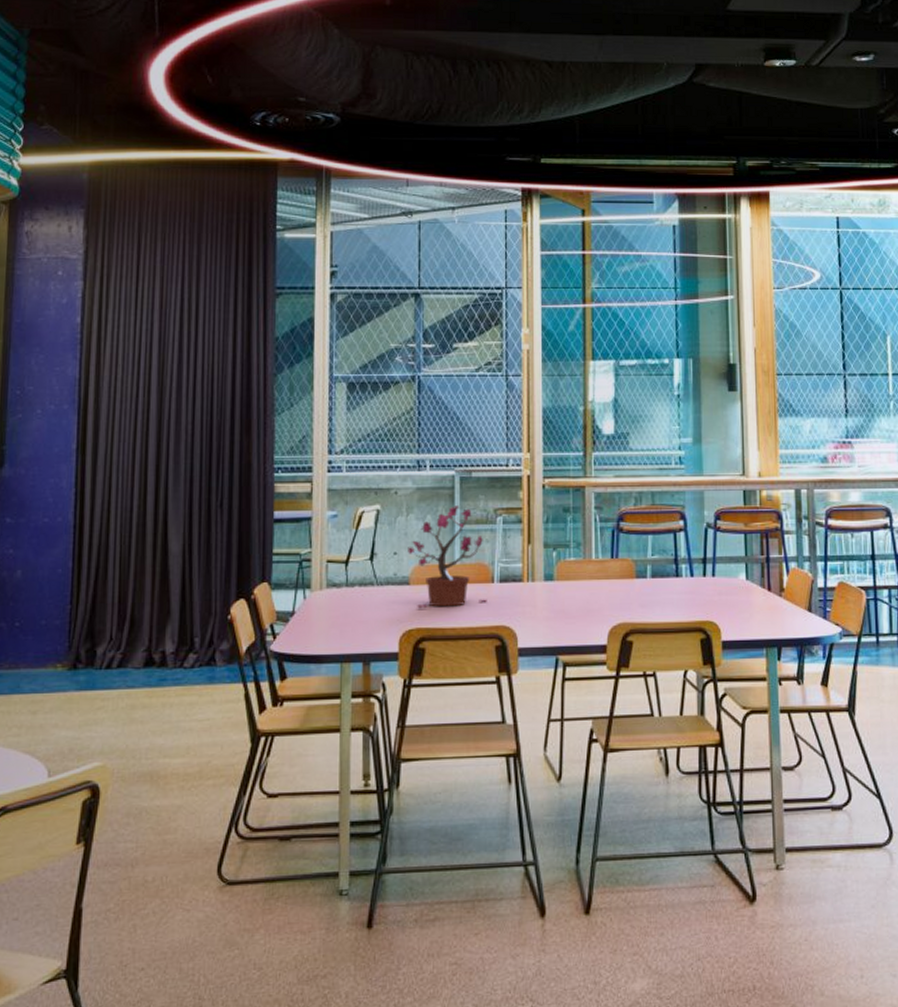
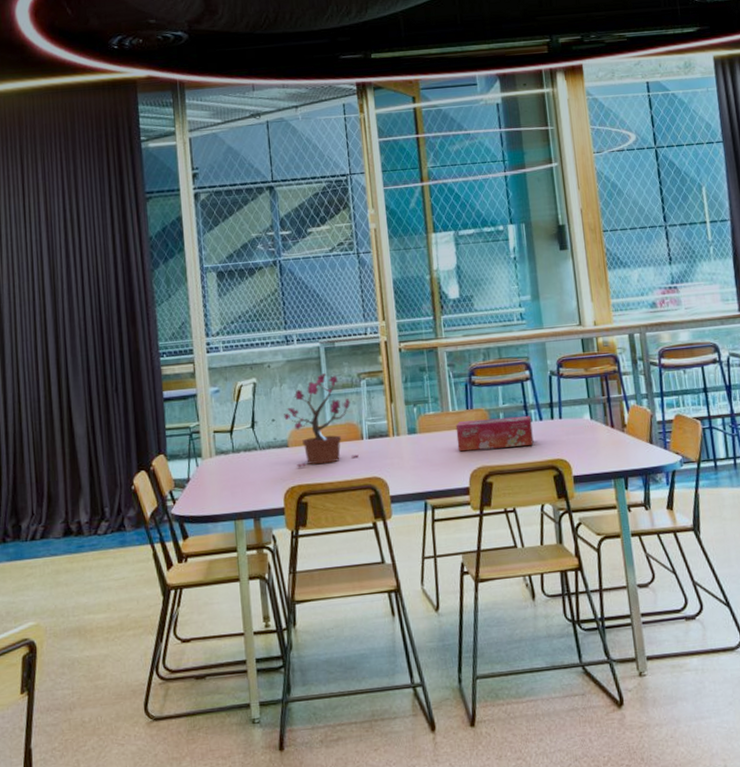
tissue box: none [597,570,682,605] -> present [455,415,534,452]

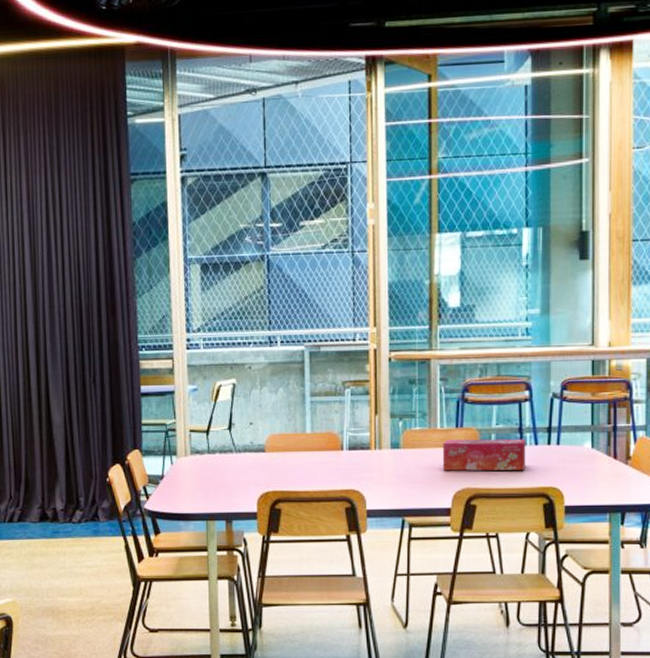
potted plant: present [284,373,359,468] -> none [262,379,337,474]

